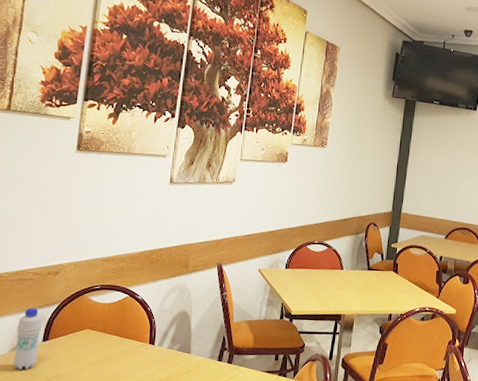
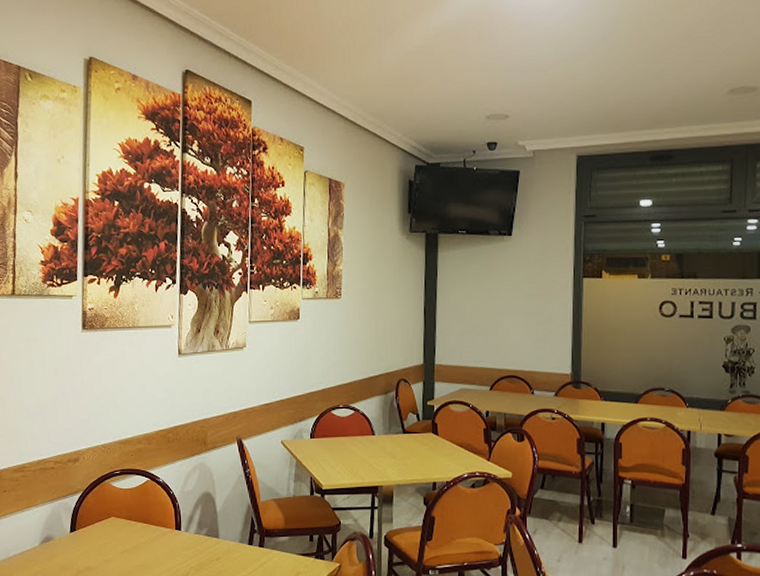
bottle: present [13,307,43,370] -> none [44,497,69,562]

